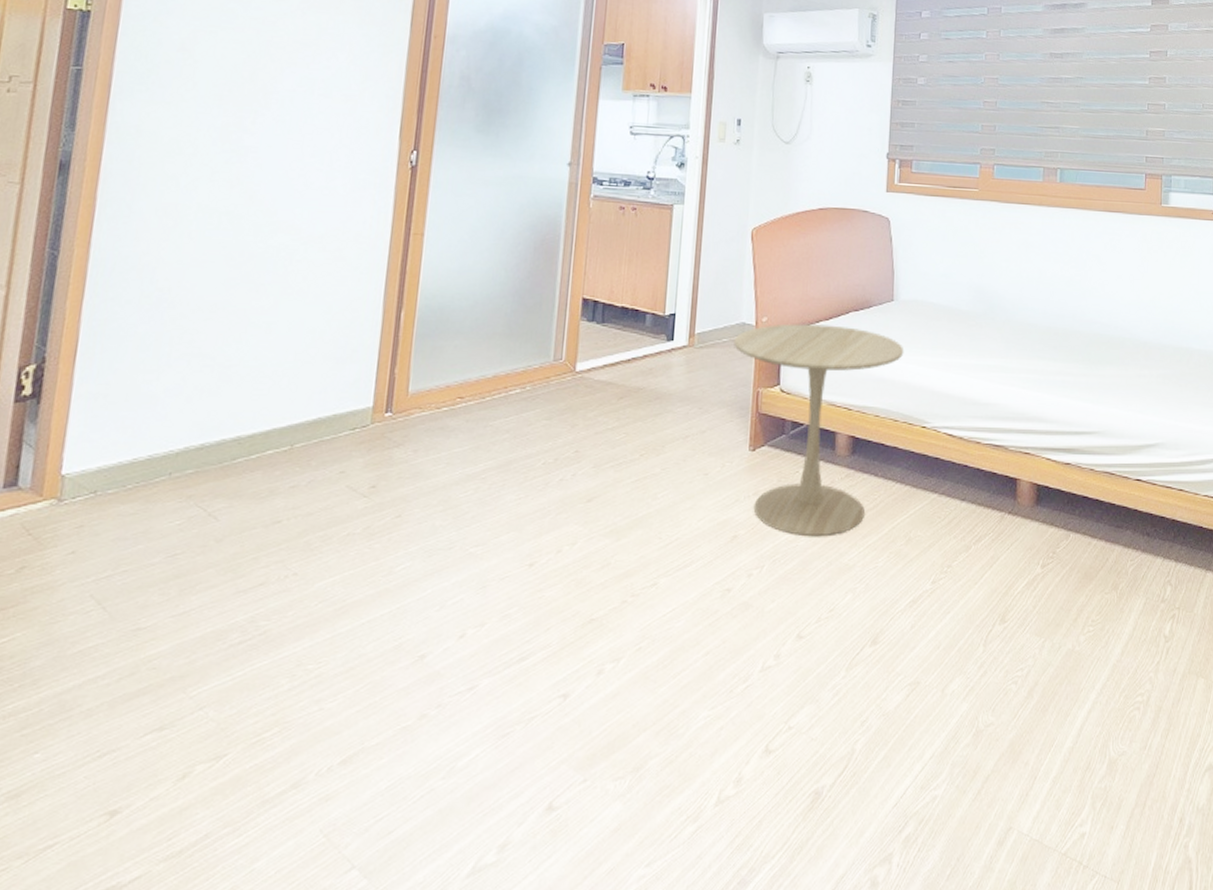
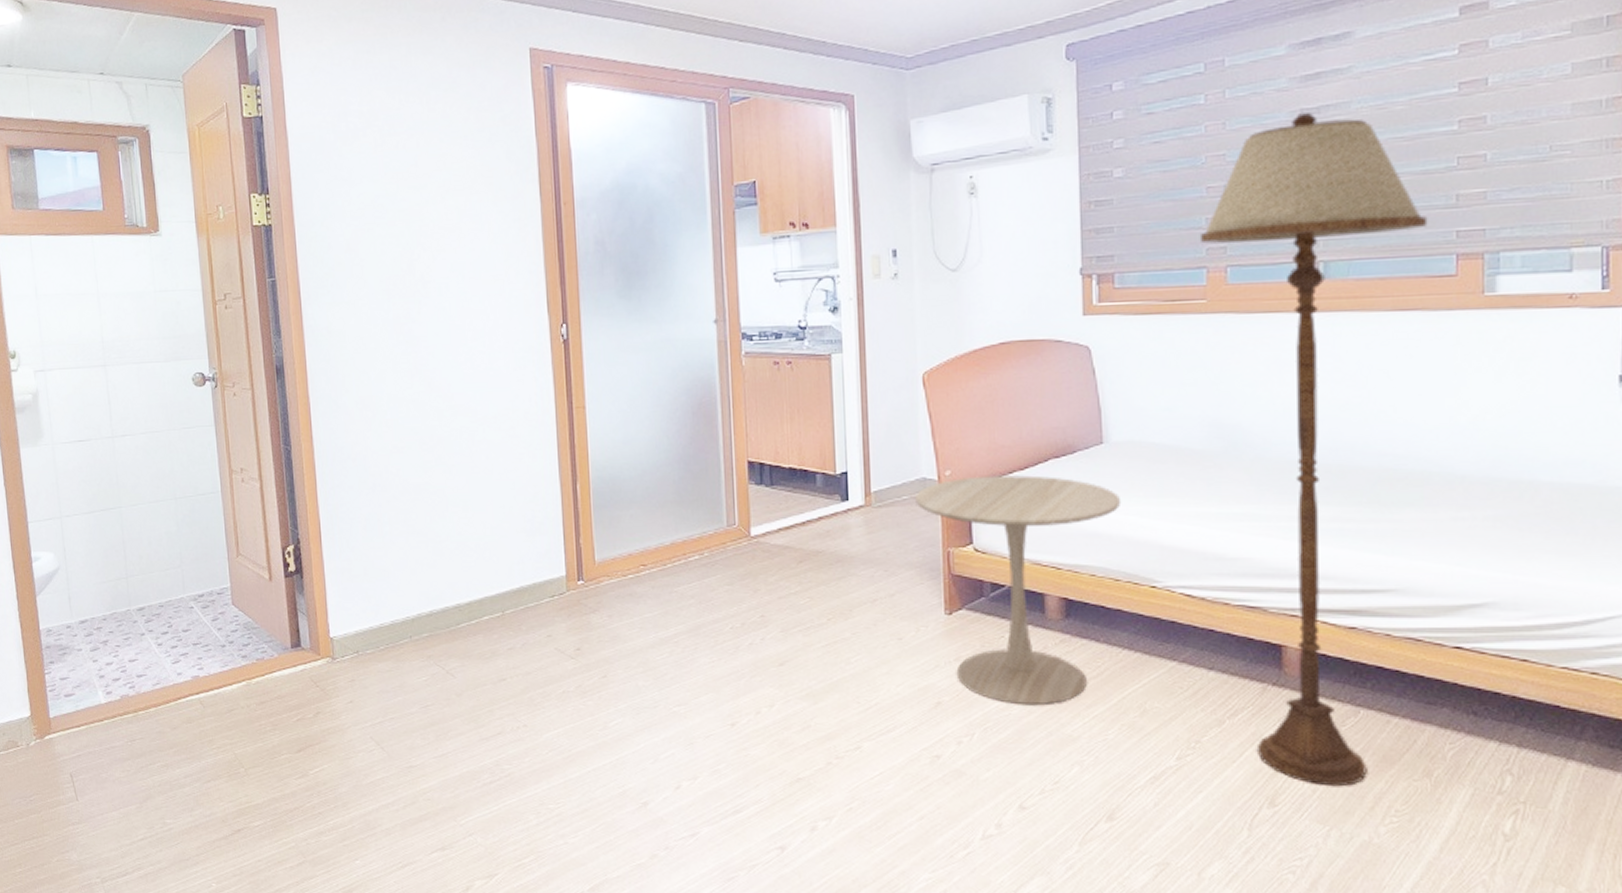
floor lamp: none [976,56,1129,602] -> present [1199,113,1428,787]

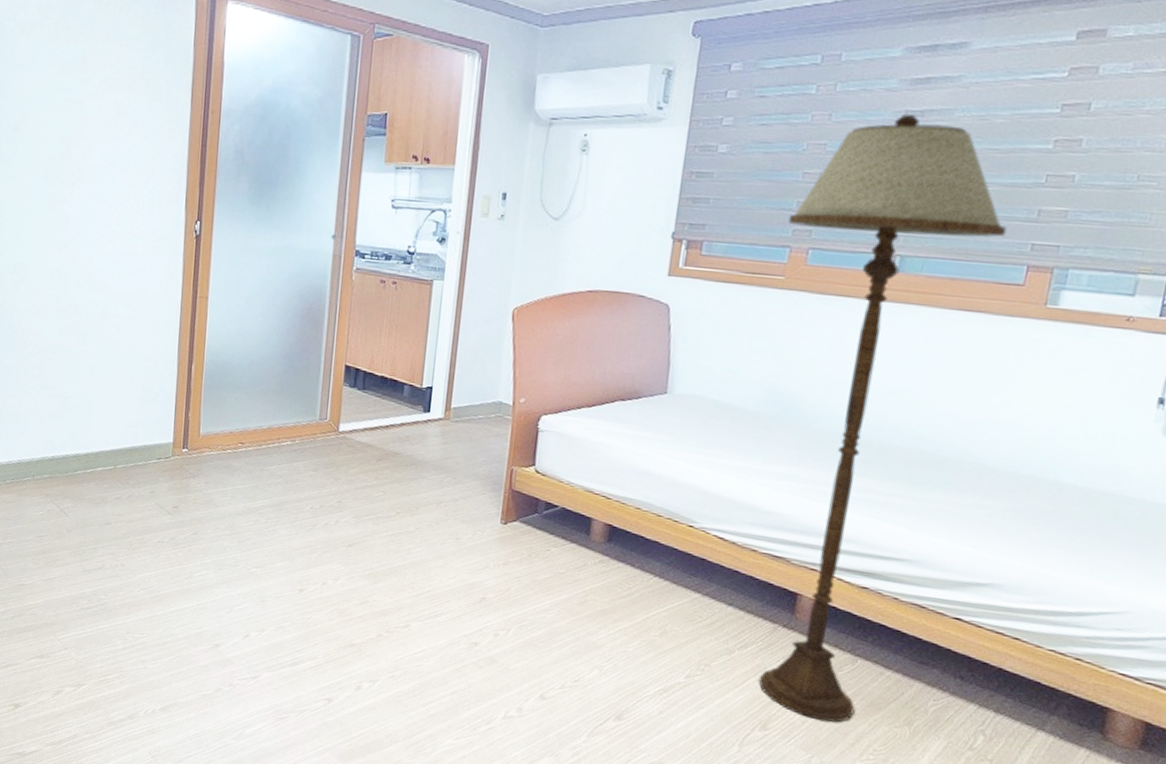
side table: present [915,475,1122,706] -> none [489,406,675,615]

